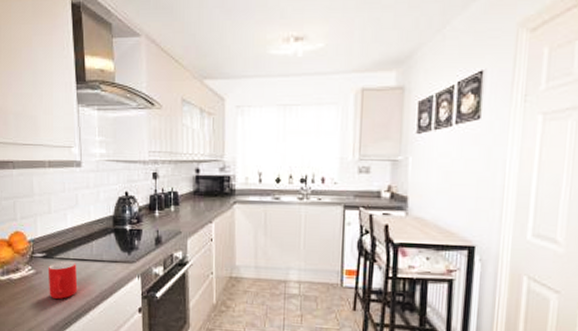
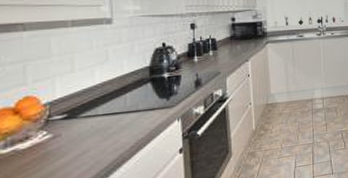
mug: present [47,261,78,299] -> none [69,117,108,160]

